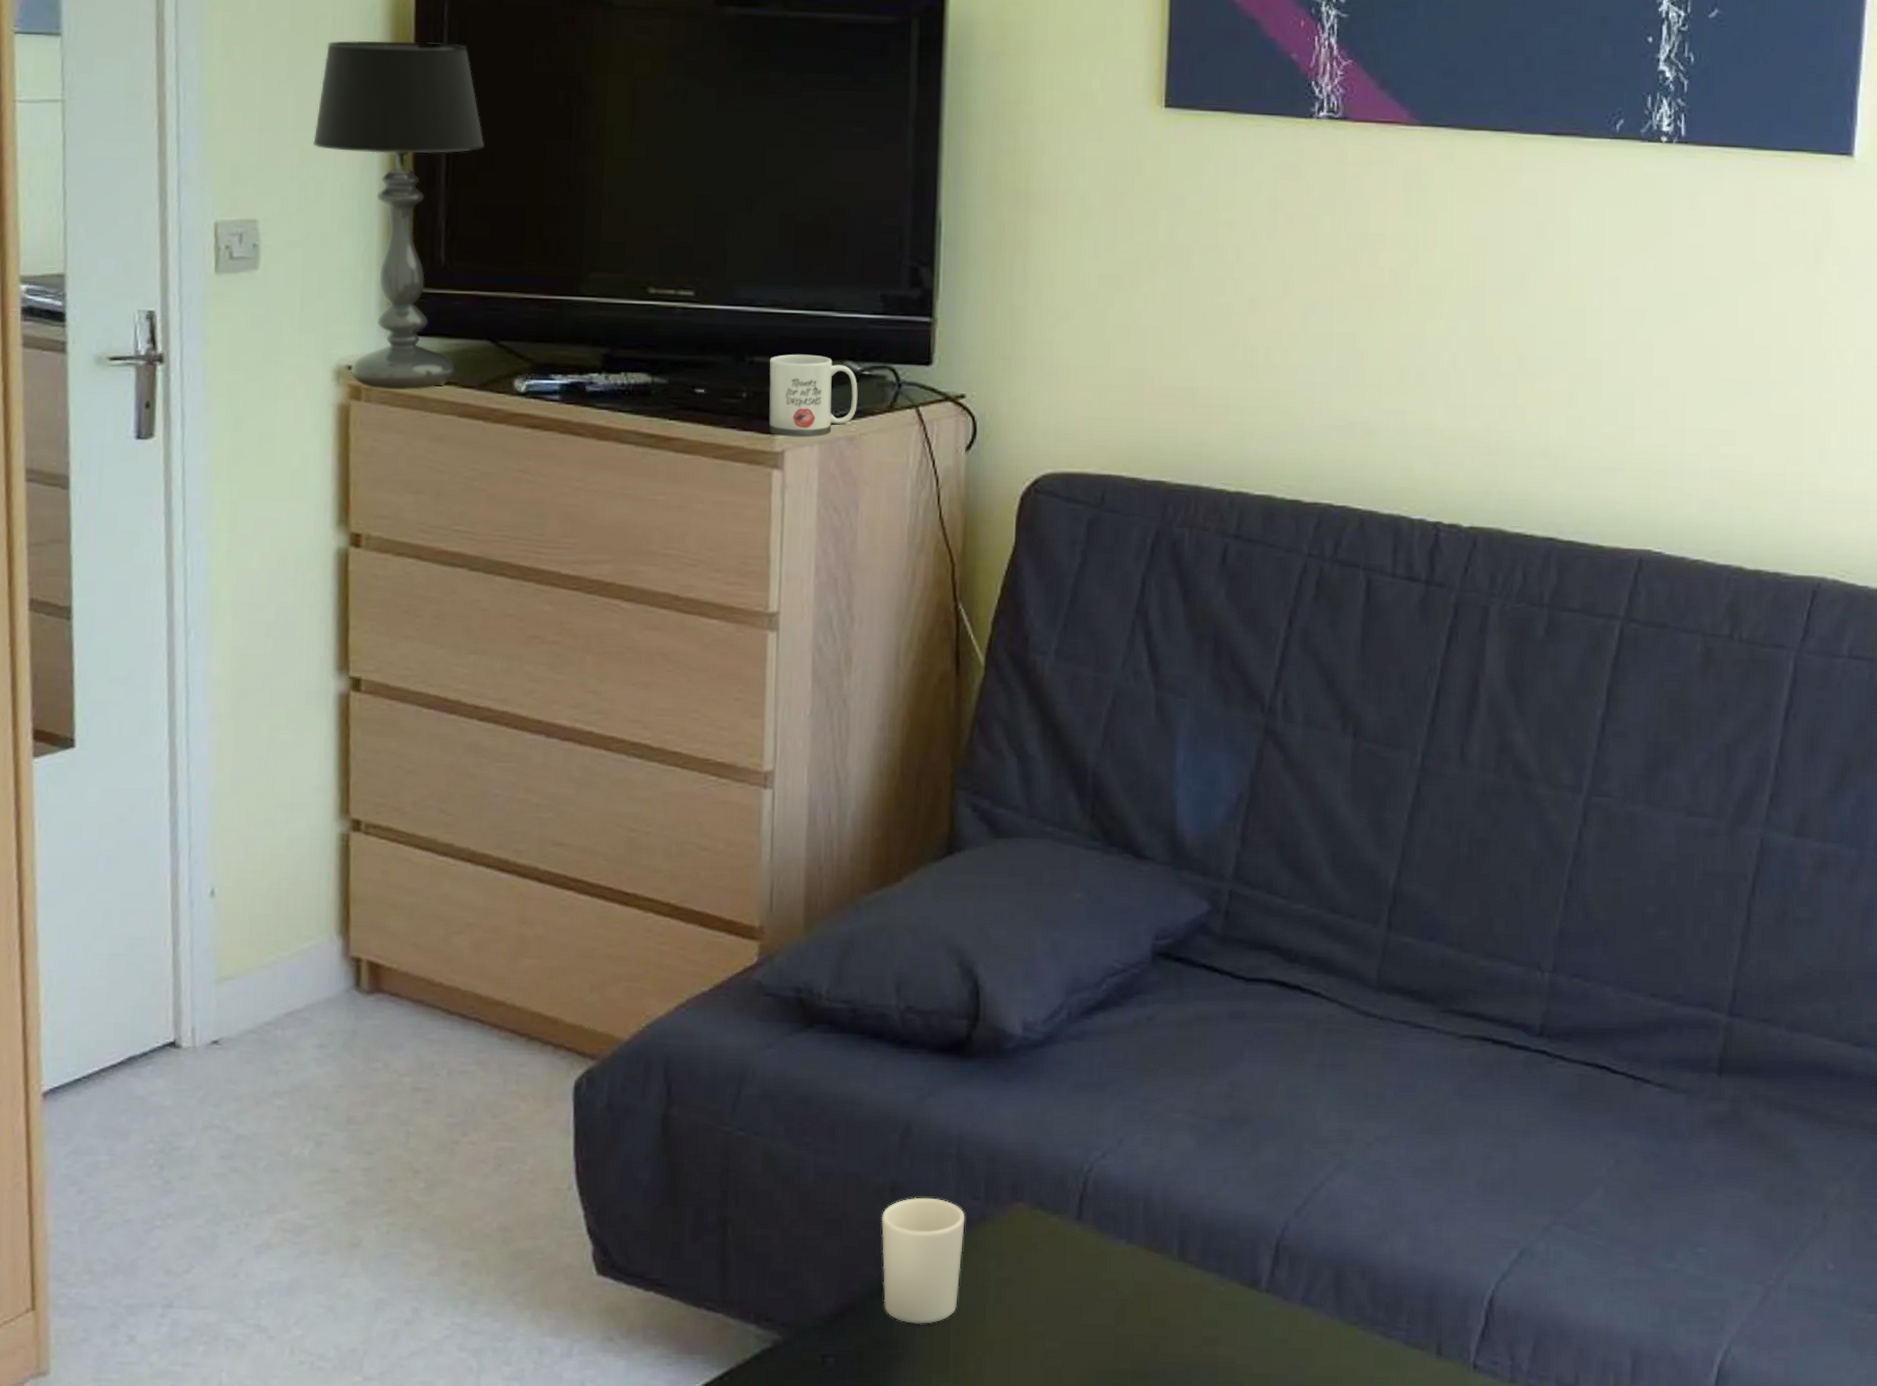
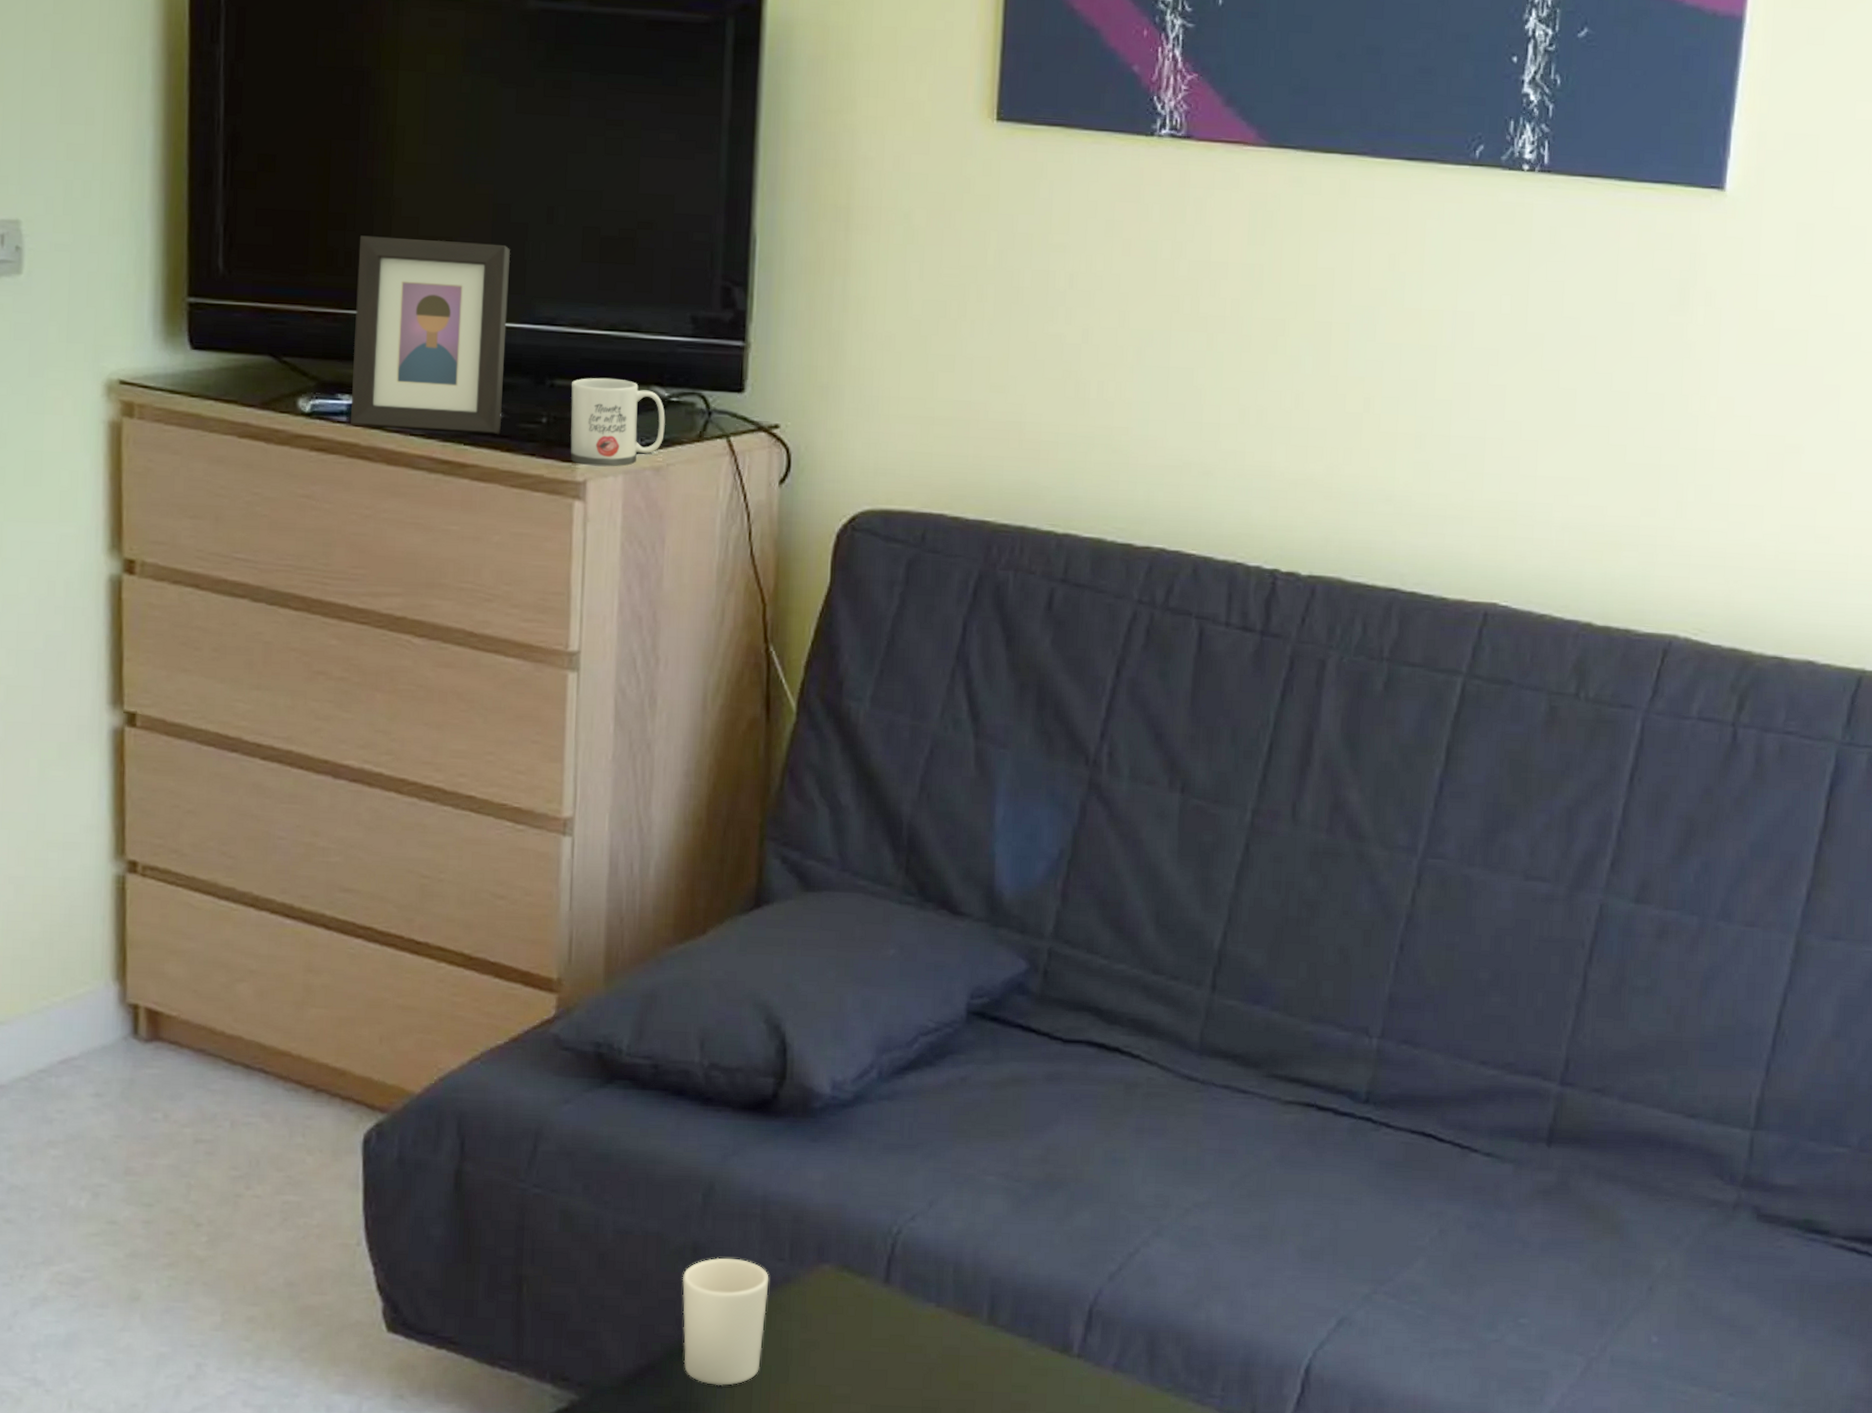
table lamp: present [313,40,485,390] -> none [80,26,266,408]
picture frame: none [563,227,712,410] -> present [351,235,510,435]

